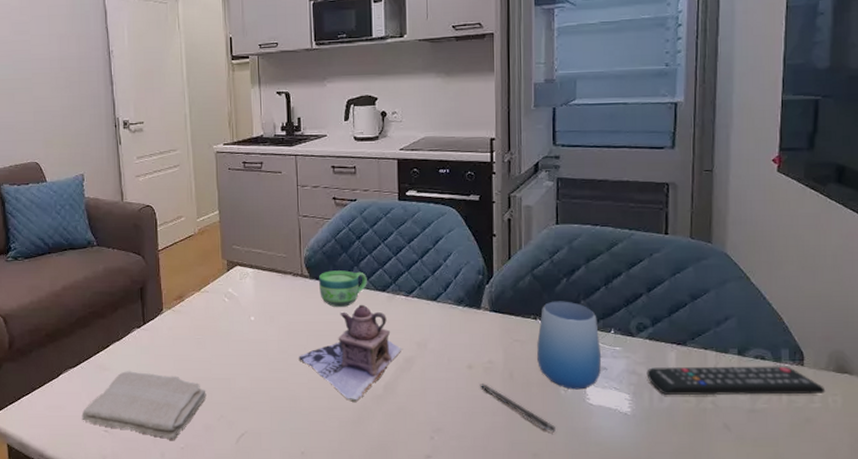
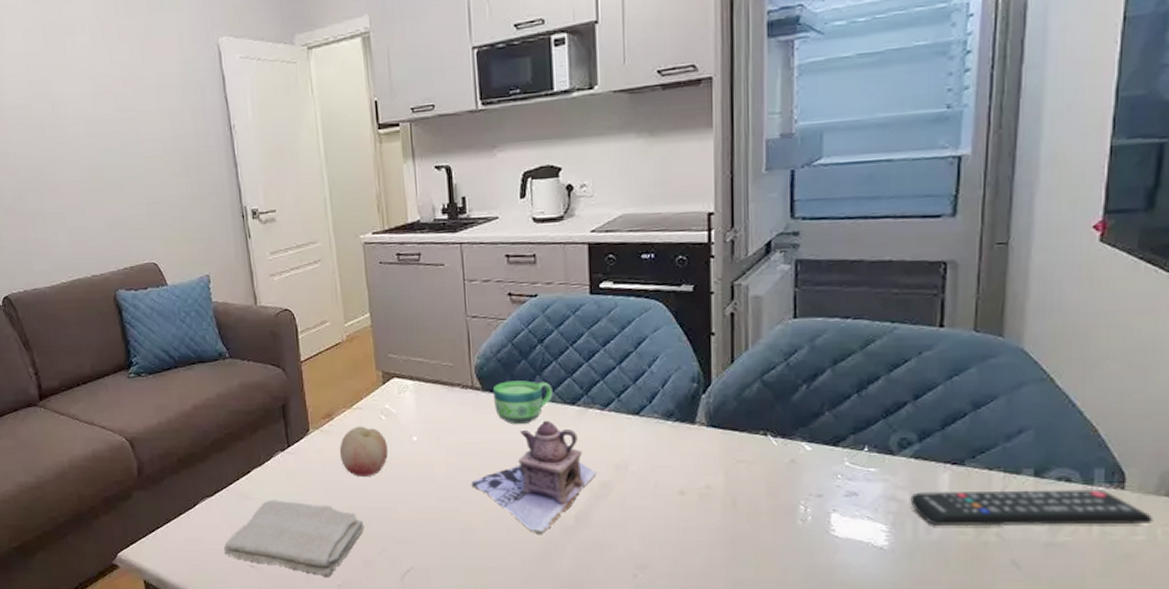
fruit: none [187,307,229,351] -> present [339,426,388,476]
pen: present [480,384,555,433] -> none [694,513,790,570]
cup: present [537,301,602,390] -> none [767,412,852,519]

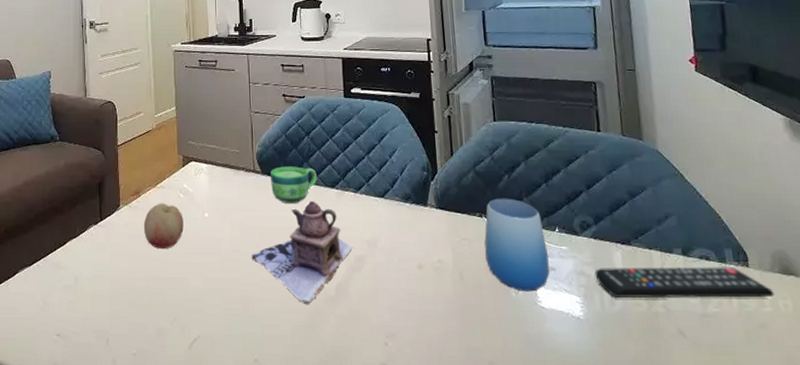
washcloth: present [223,500,364,577] -> none [35,270,160,345]
cup: none [767,412,852,519] -> present [484,198,550,292]

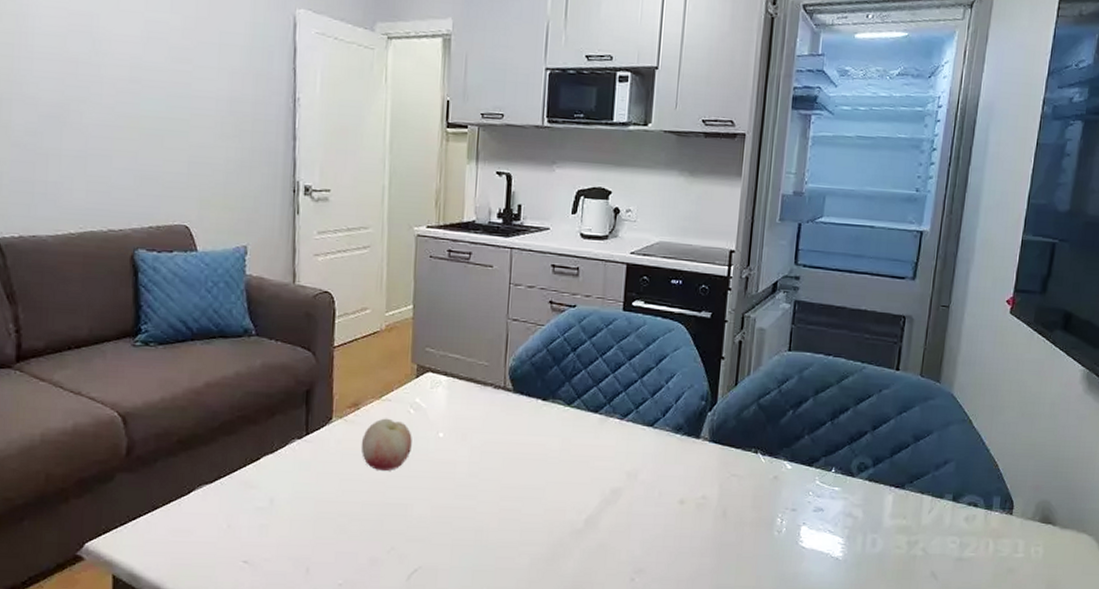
teapot: present [251,201,353,305] -> none [491,425,610,538]
cup: present [270,166,317,204] -> none [523,385,579,429]
cup: present [484,198,550,292] -> none [753,434,820,531]
remote control: present [594,267,775,299] -> none [862,510,1030,544]

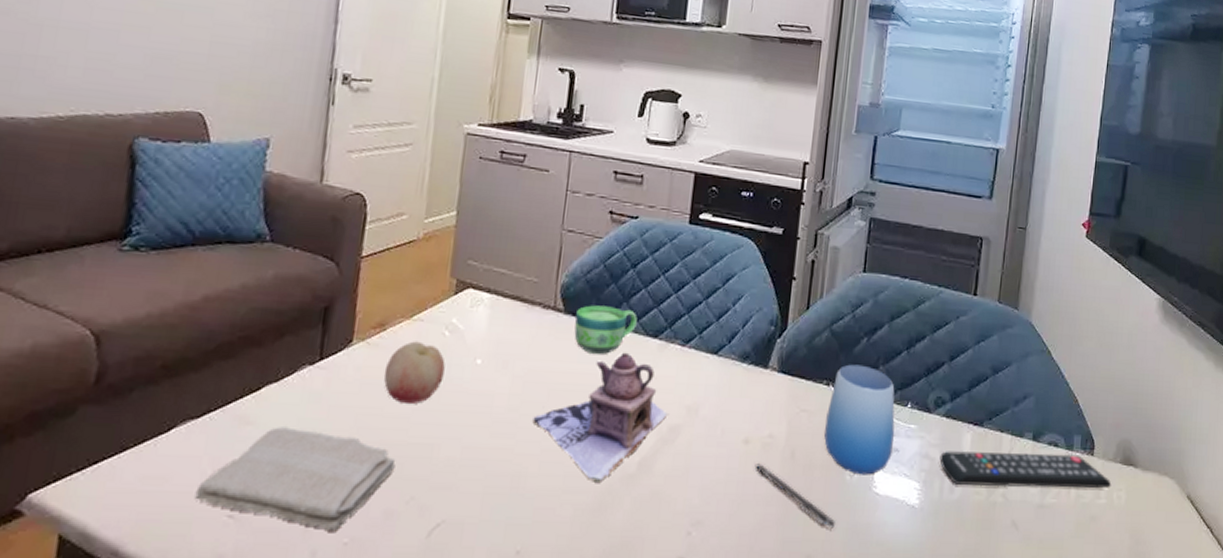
washcloth: none [215,490,376,575] -> present [194,427,396,532]
teapot: none [491,425,610,538] -> present [533,352,668,484]
cup: none [523,385,579,429] -> present [574,305,638,355]
pen: none [690,521,765,577] -> present [755,463,835,529]
cup: none [753,434,820,531] -> present [824,364,895,475]
remote control: none [862,510,1030,544] -> present [939,450,1112,488]

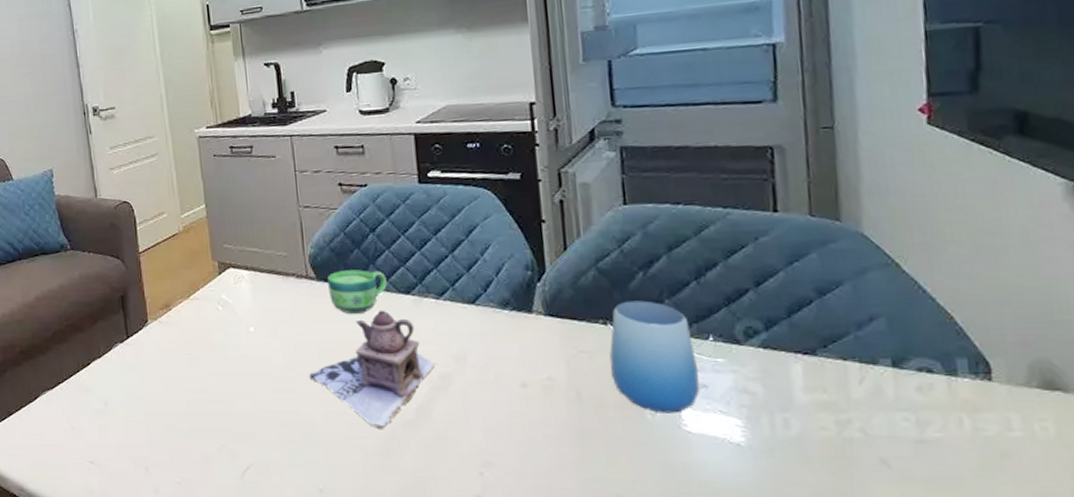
washcloth: present [194,427,396,532] -> none [63,392,203,473]
fruit: present [383,341,446,404] -> none [177,317,226,368]
pen: present [755,463,835,529] -> none [538,406,643,468]
remote control: present [939,450,1112,488] -> none [763,381,1029,421]

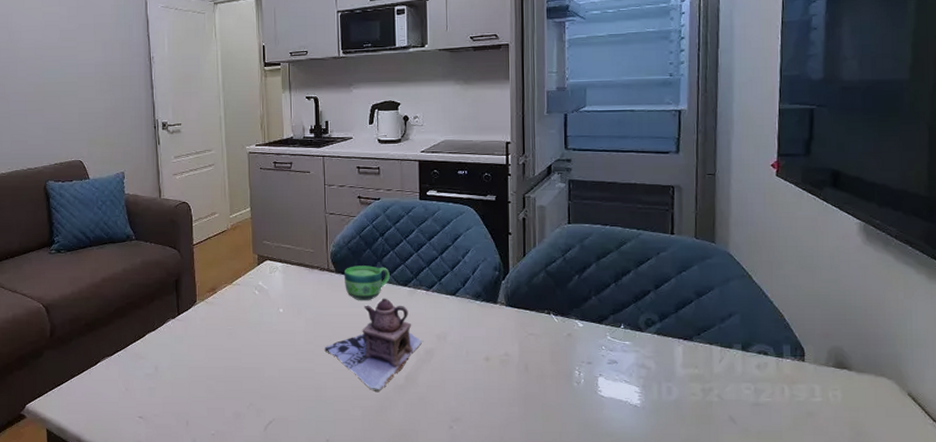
cup: present [610,300,699,413] -> none [551,297,612,382]

